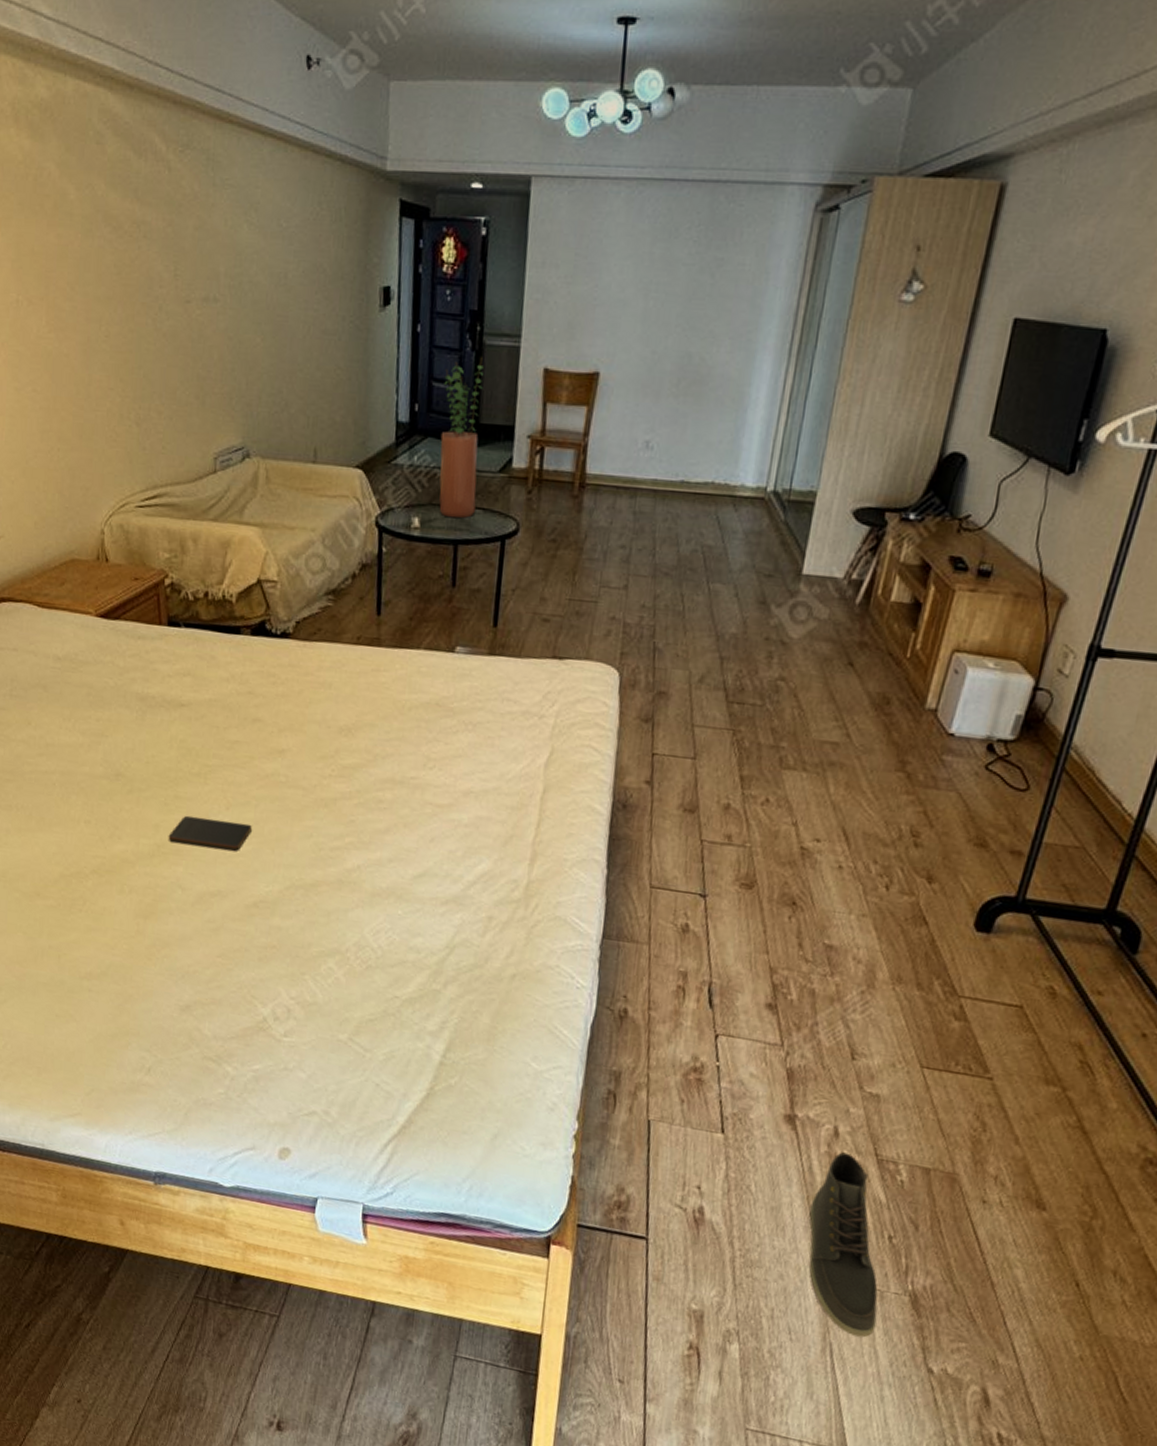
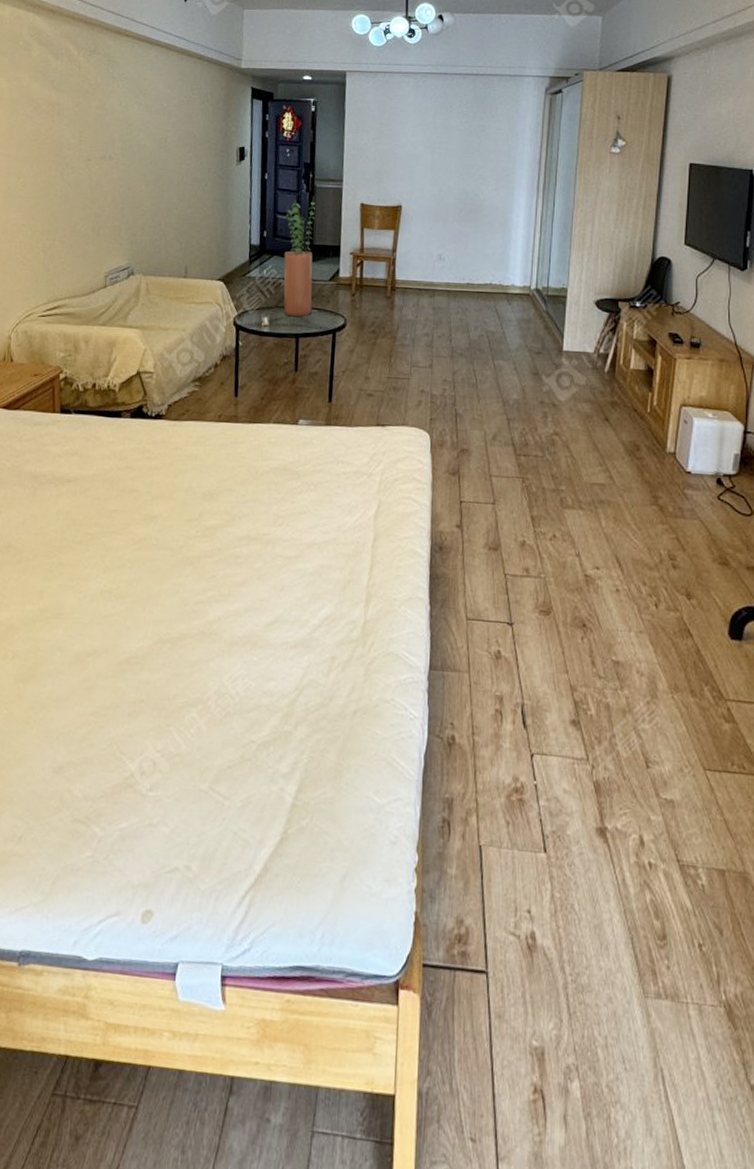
phone: present [168,815,252,851] -> none [50,580,126,611]
sneaker: present [809,1152,878,1338] -> none [628,861,699,1059]

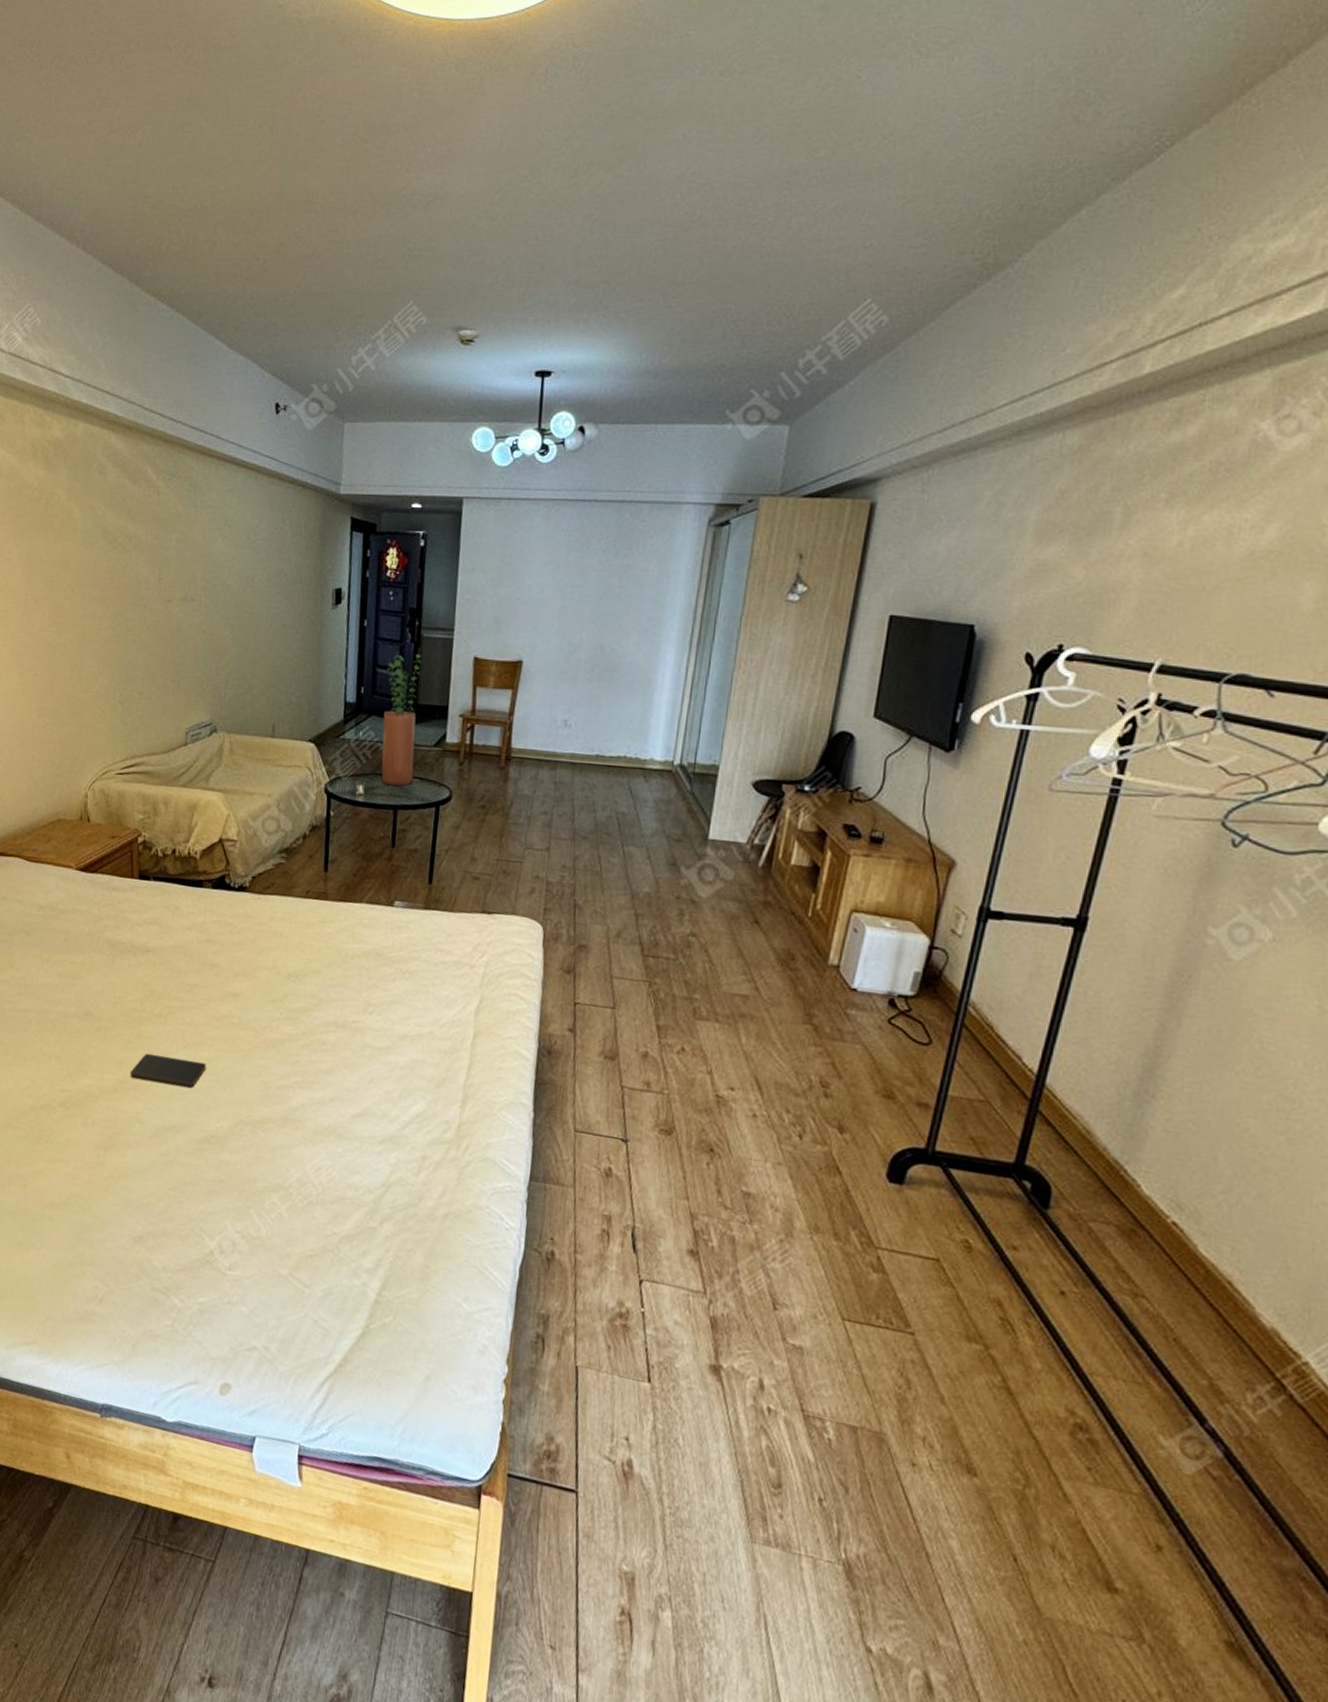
phone: none [50,580,126,611] -> present [129,1053,206,1088]

